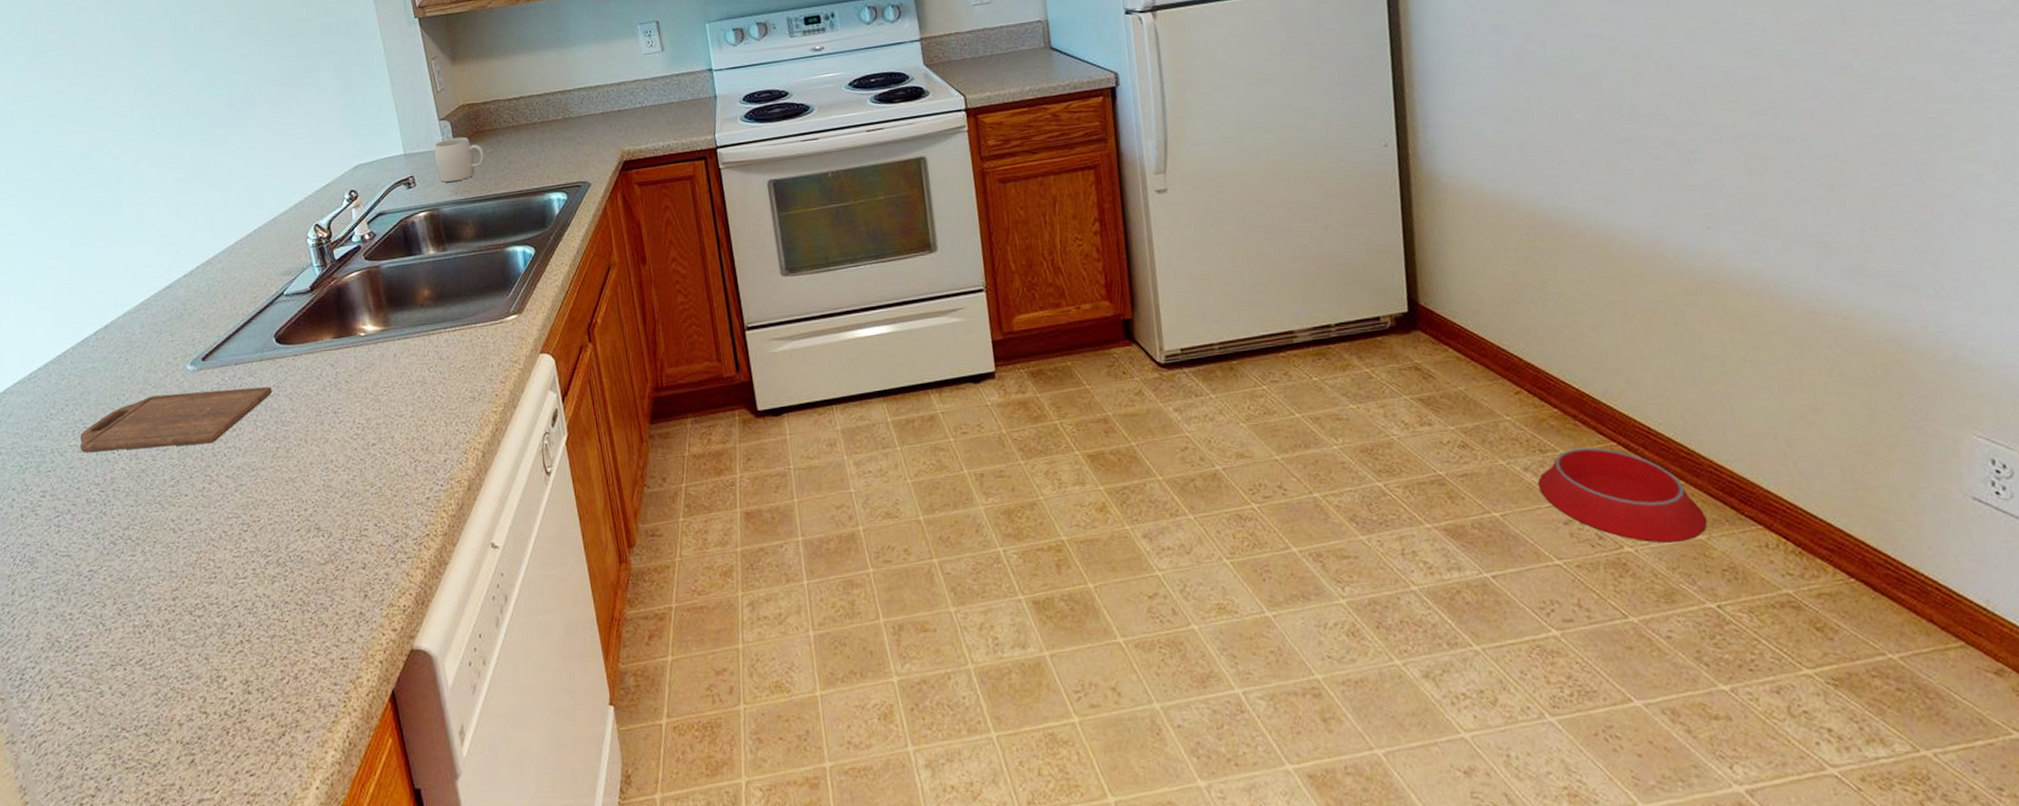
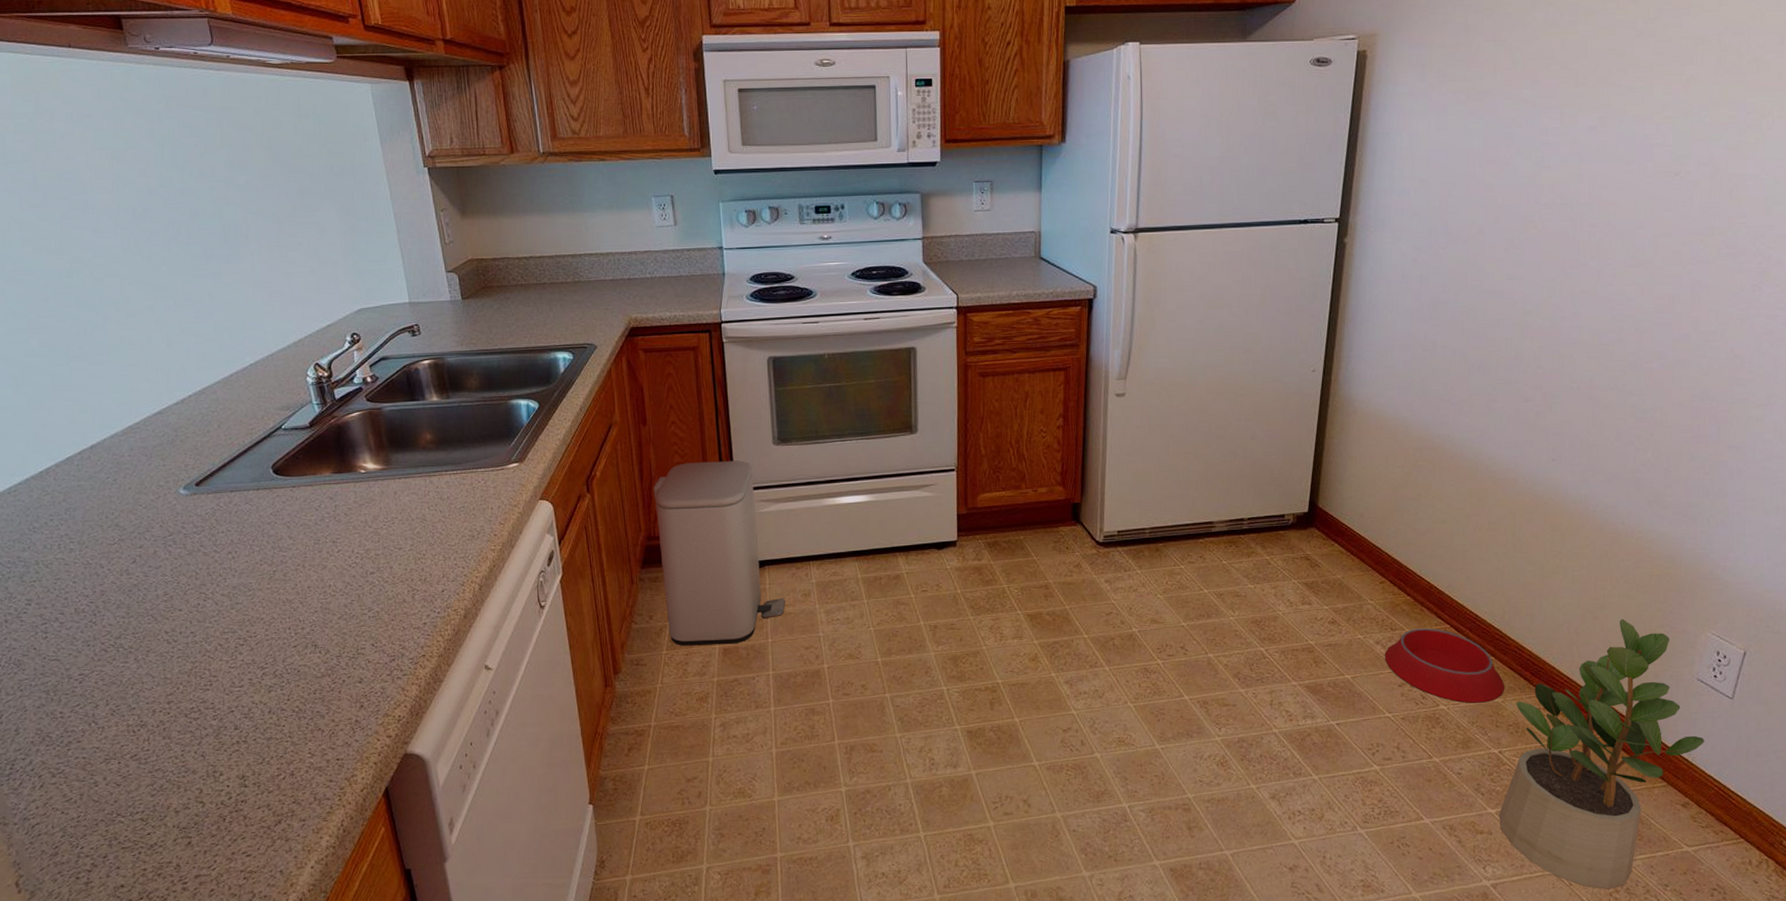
cutting board: present [79,386,273,452] -> none [66,514,270,566]
mug: present [434,137,485,183] -> none [440,290,492,334]
pedal bin: none [658,296,810,512] -> present [654,460,786,646]
potted plant: none [1726,423,2005,796] -> present [1498,619,1704,890]

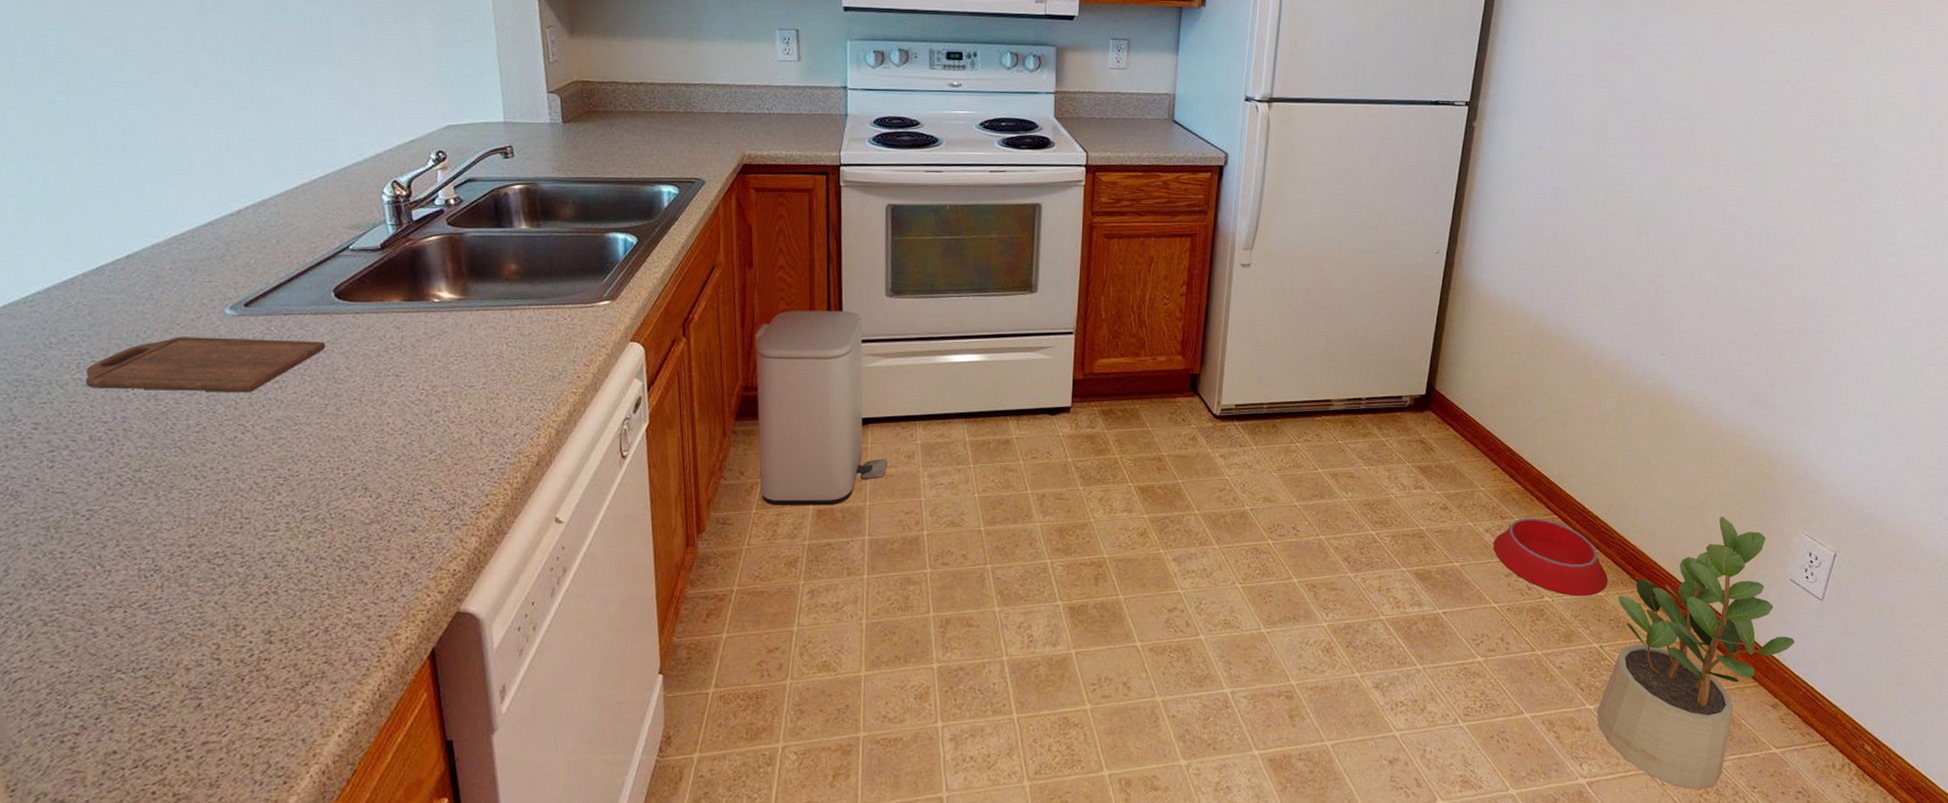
cutting board: none [66,514,270,566] -> present [85,336,326,393]

